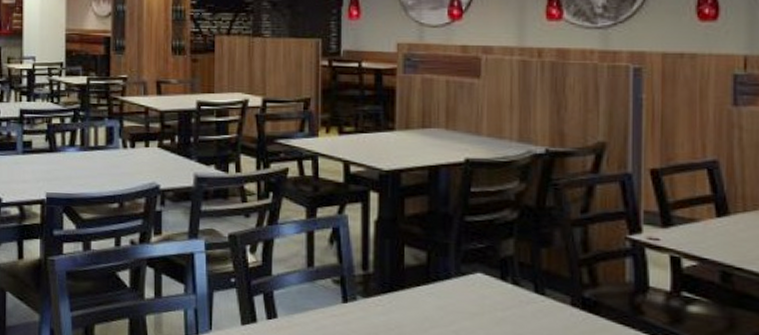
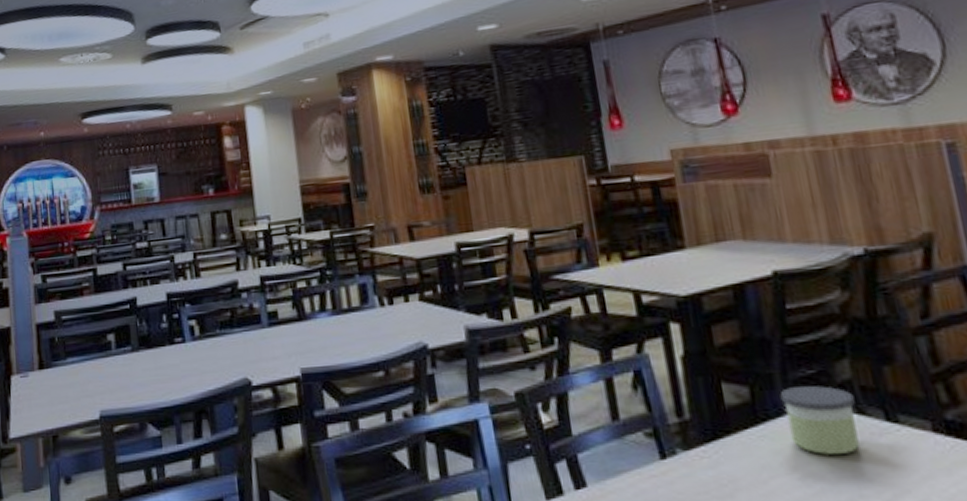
candle: none [451,256,512,315] -> present [779,386,860,455]

